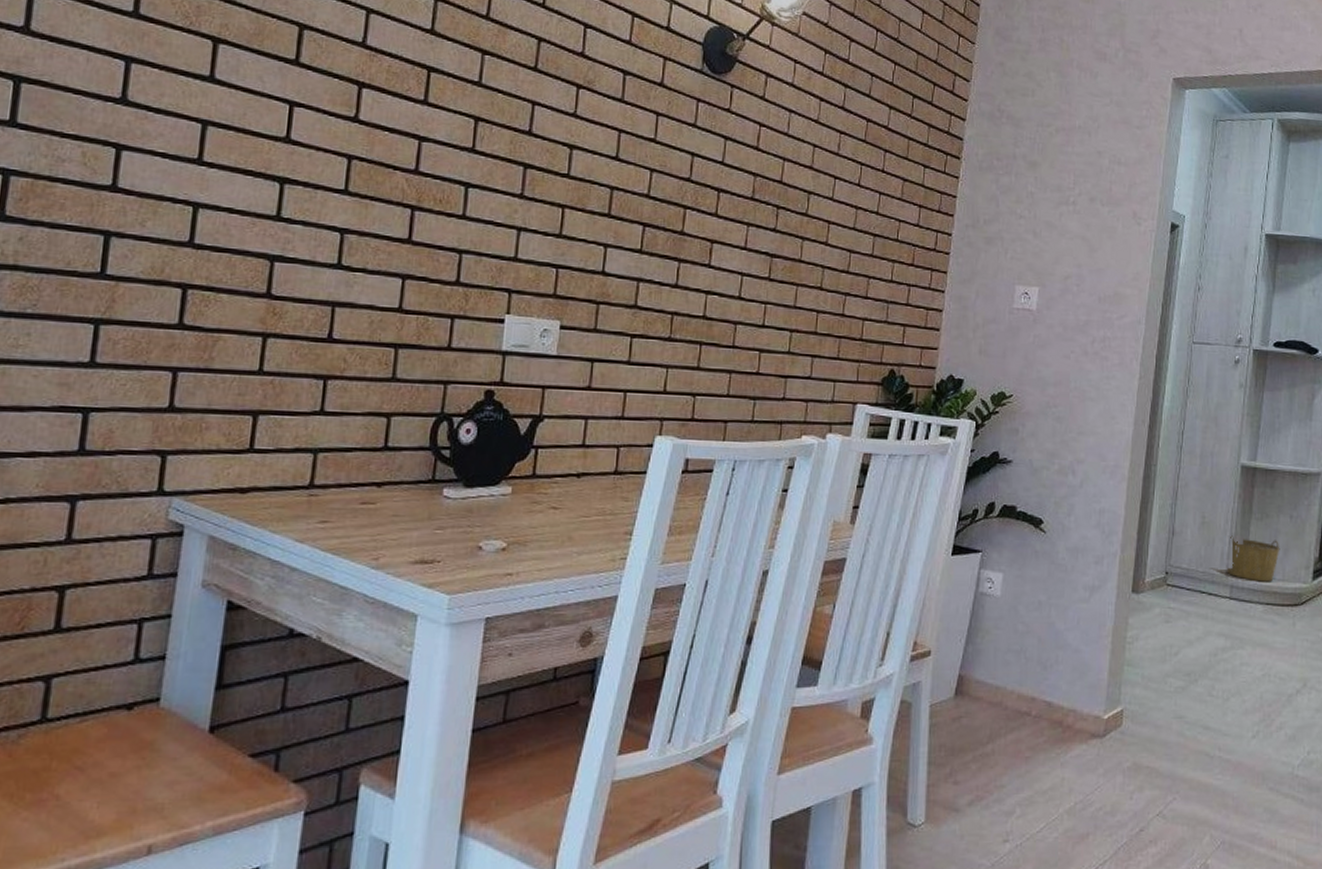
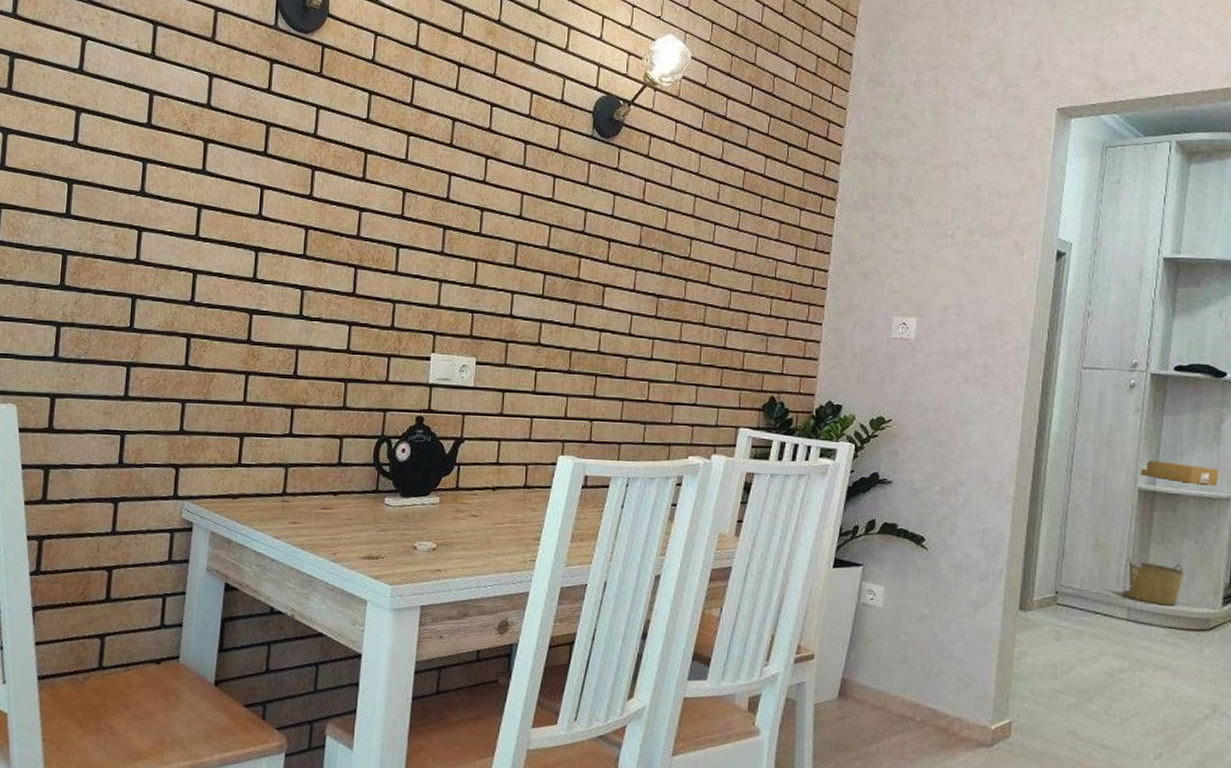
box: none [1243,436,1311,461] -> present [1140,460,1219,486]

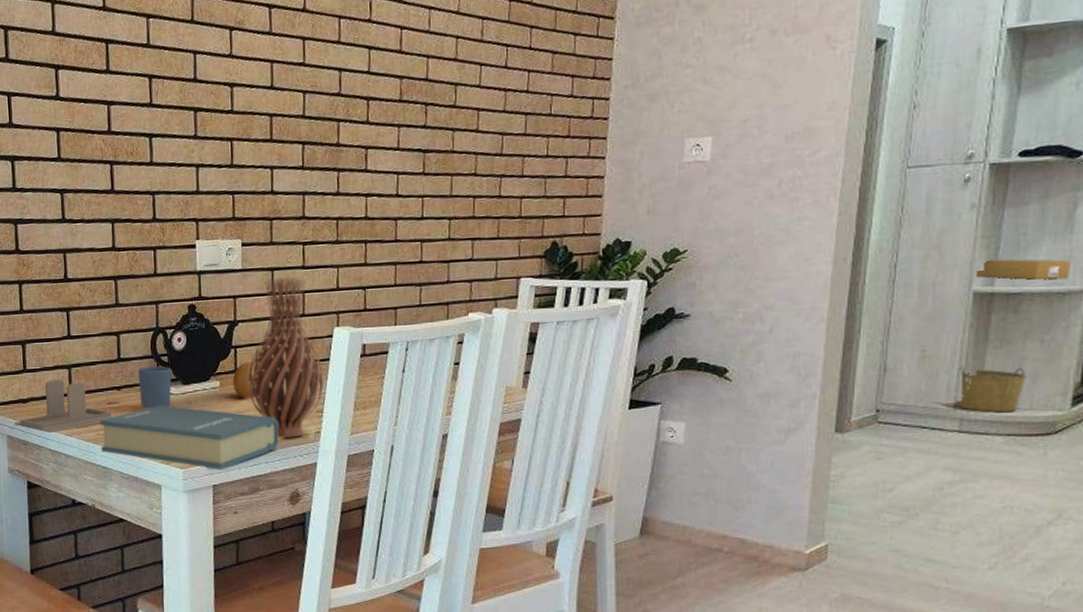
napkin holder: none [220,477,325,533] -> present [15,379,112,433]
hardback book: none [309,516,495,590] -> present [99,405,279,469]
mug: none [356,474,393,519] -> present [137,366,172,410]
fruit: none [452,481,485,518] -> present [232,362,264,398]
vase: none [467,399,544,564] -> present [247,277,324,438]

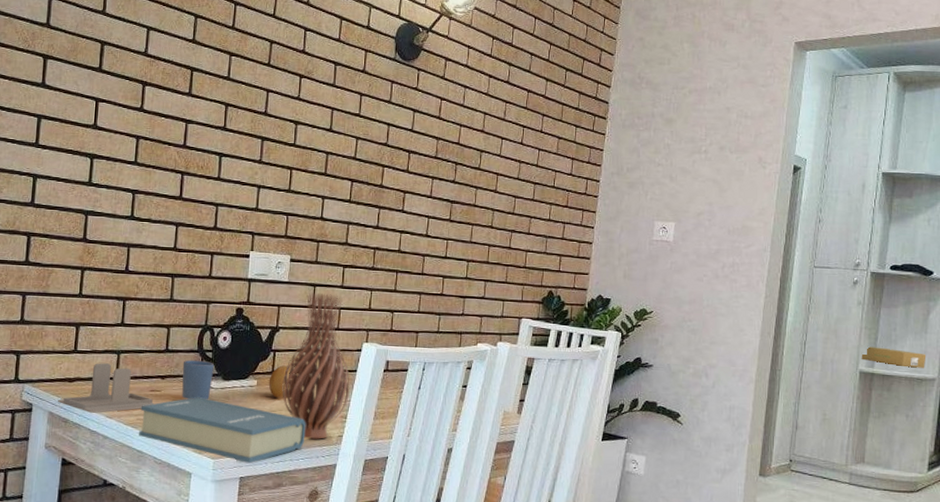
basket: present [955,367,1027,413] -> none [847,431,897,471]

